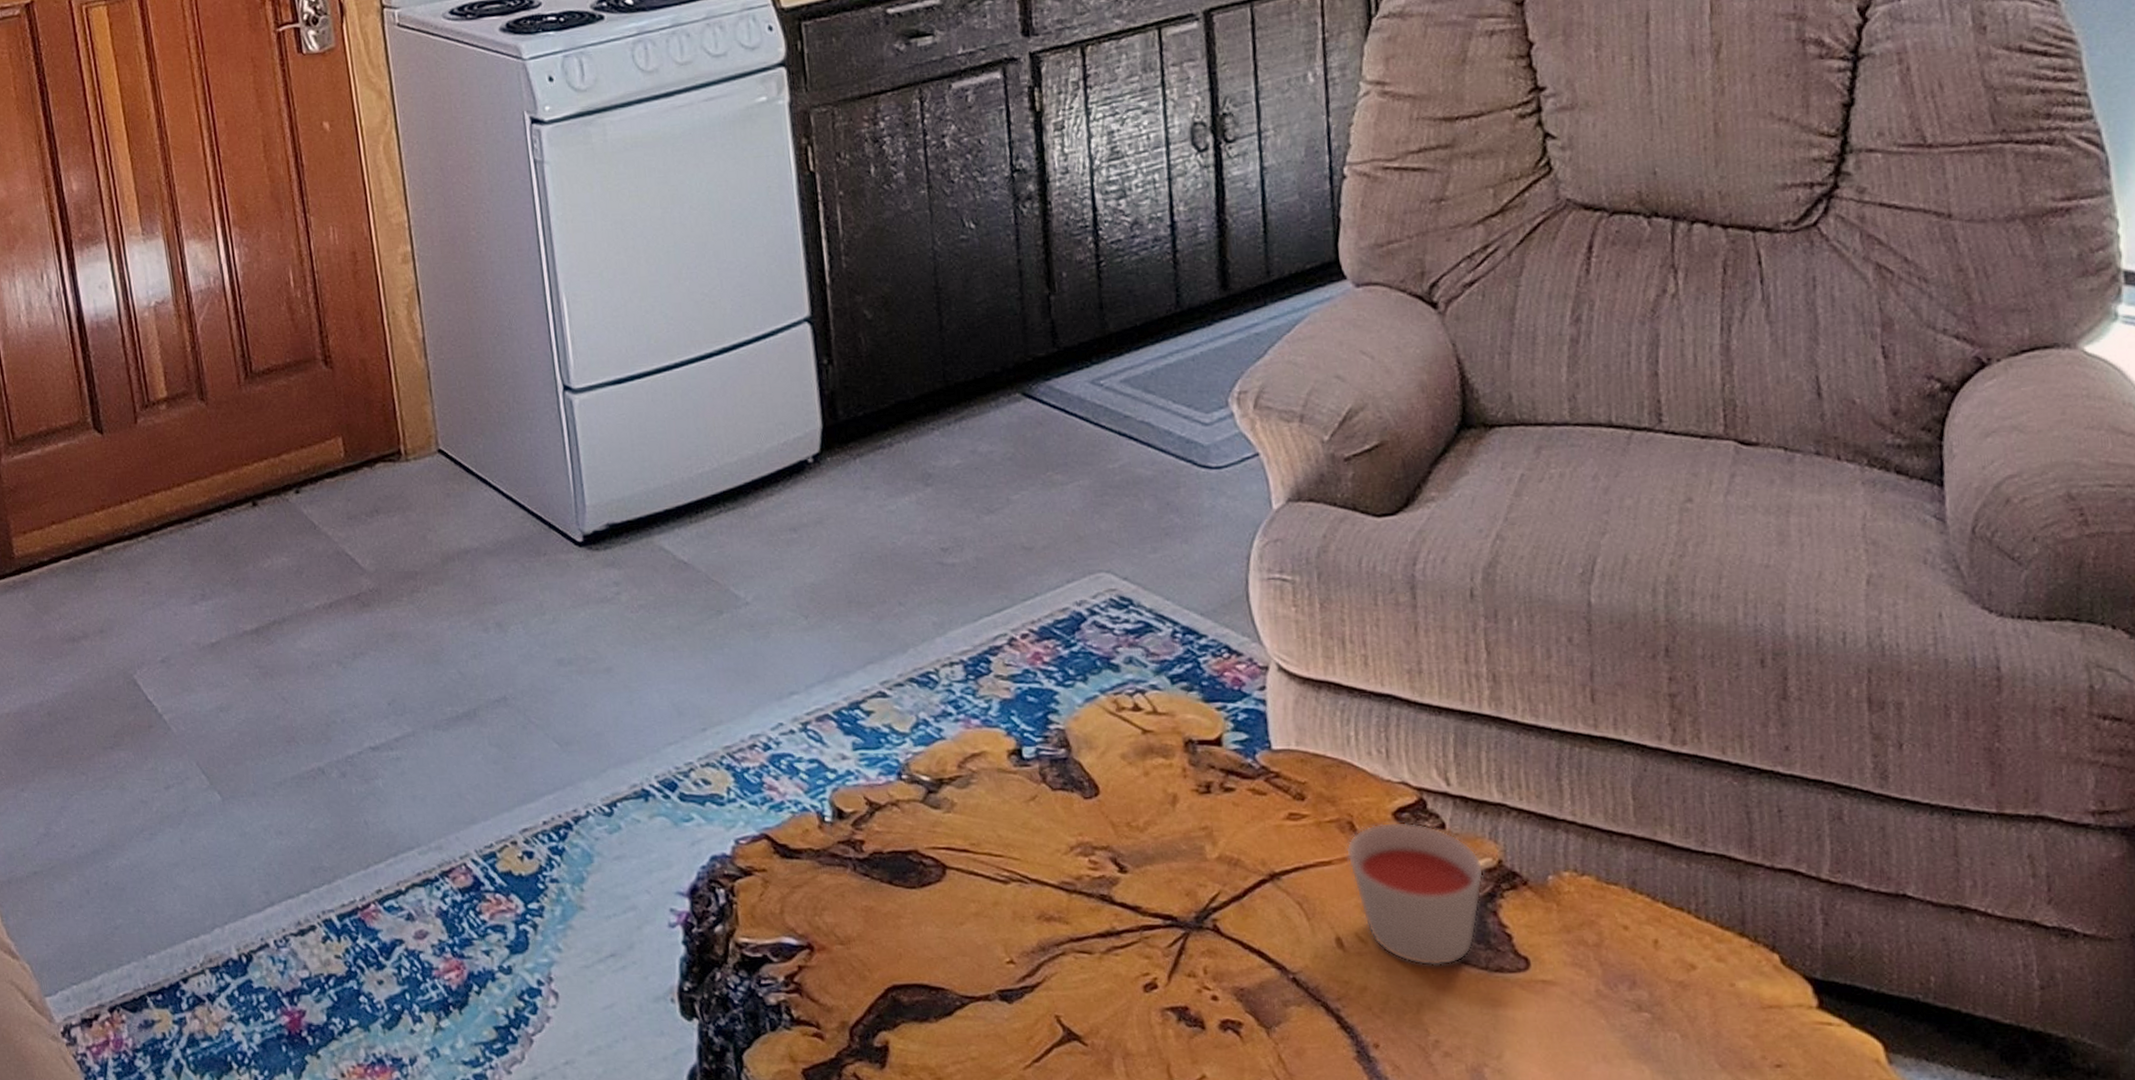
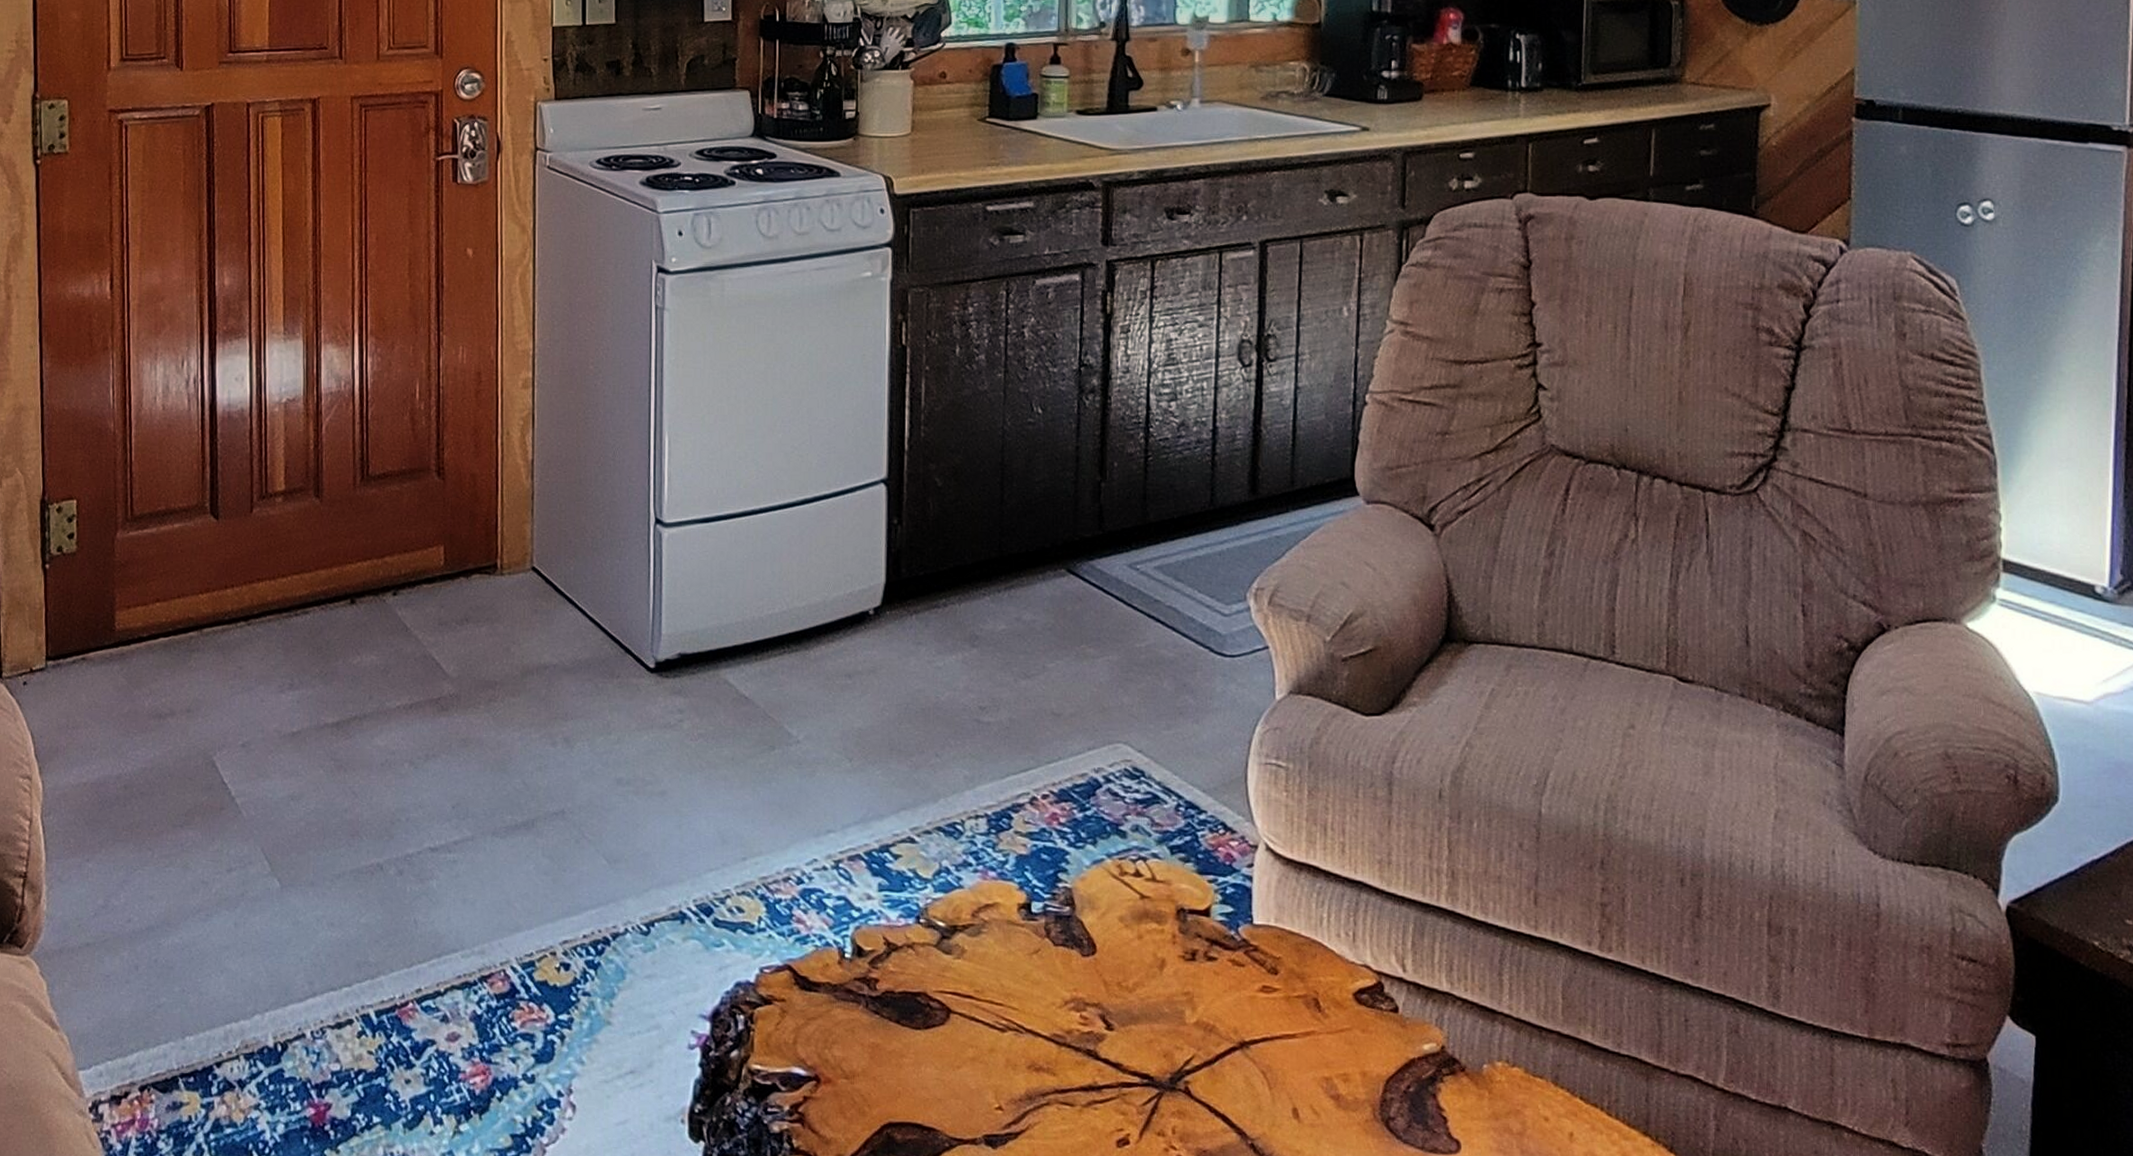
candle: present [1345,821,1484,967] -> none [1309,1001,1428,1143]

